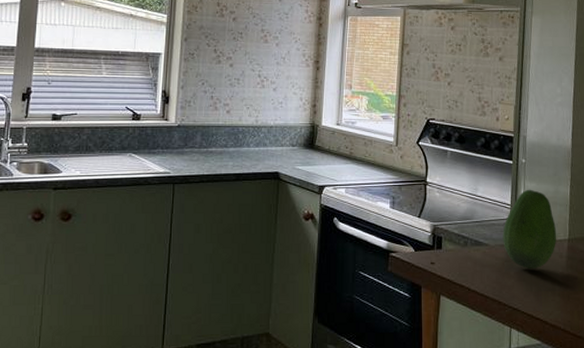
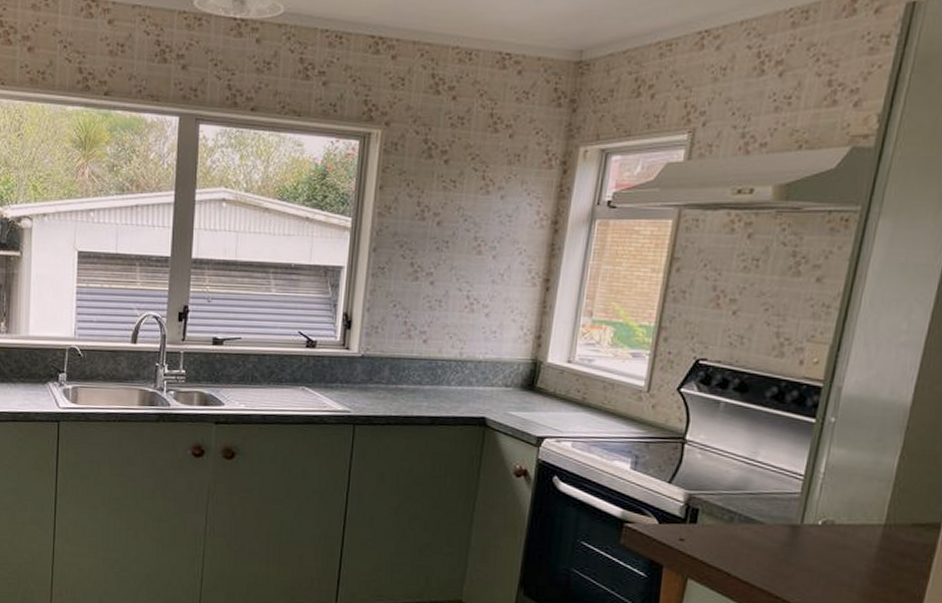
fruit: present [502,189,557,268] -> none [785,456,868,558]

